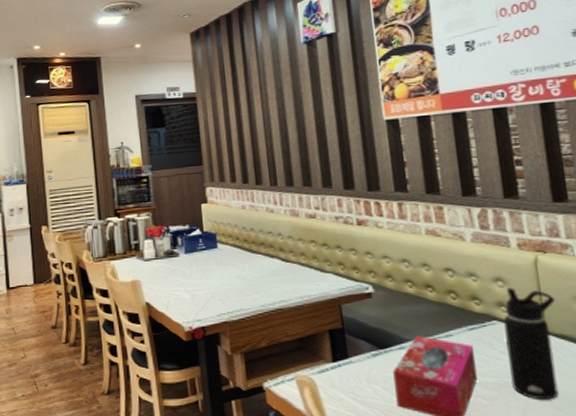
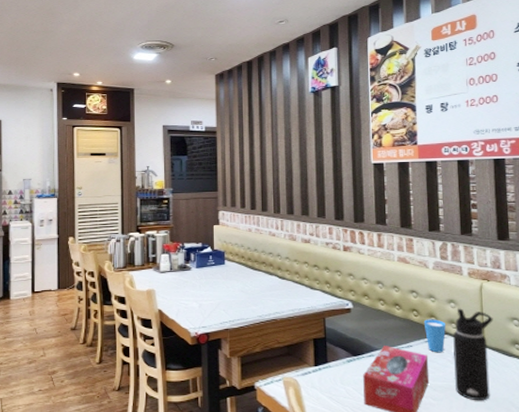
cup: none [464,302,494,343] -> present [423,319,446,353]

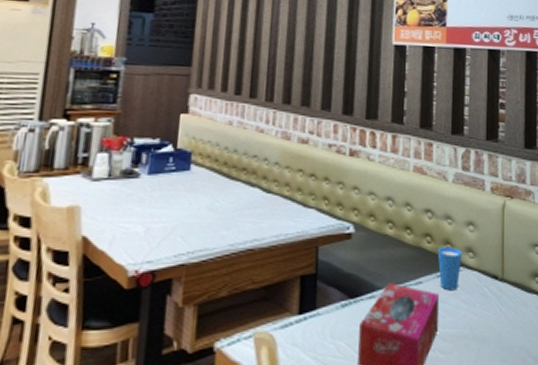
water bottle: present [453,308,493,401] -> none [467,232,514,352]

